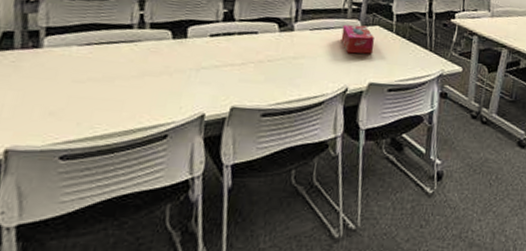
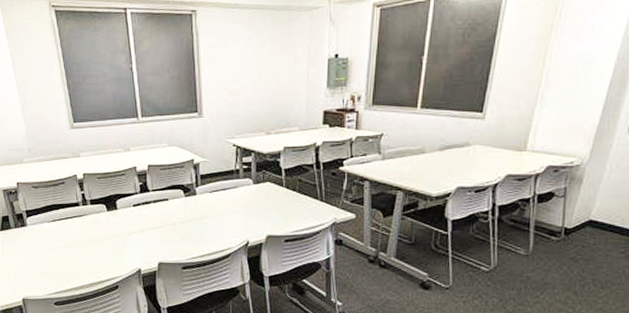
tissue box: present [341,24,374,54] -> none [237,183,268,210]

